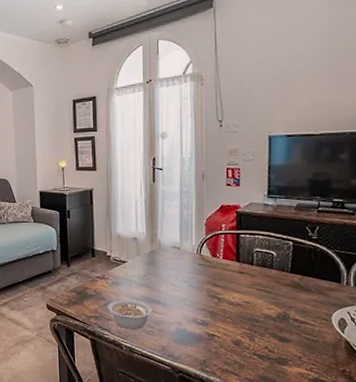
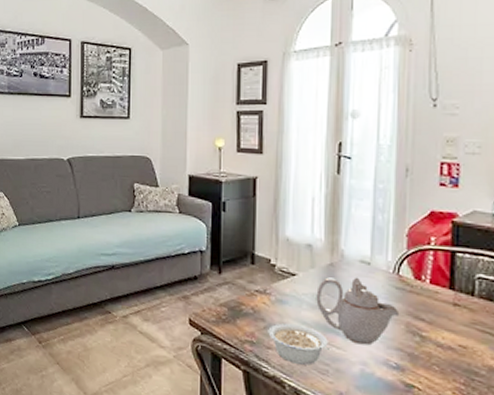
teapot: none [142,259,203,309] -> present [316,277,400,345]

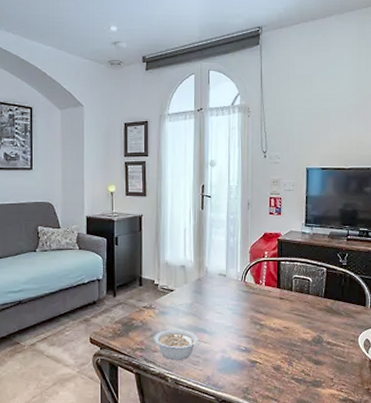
teapot: present [316,277,400,345] -> none [189,287,246,338]

